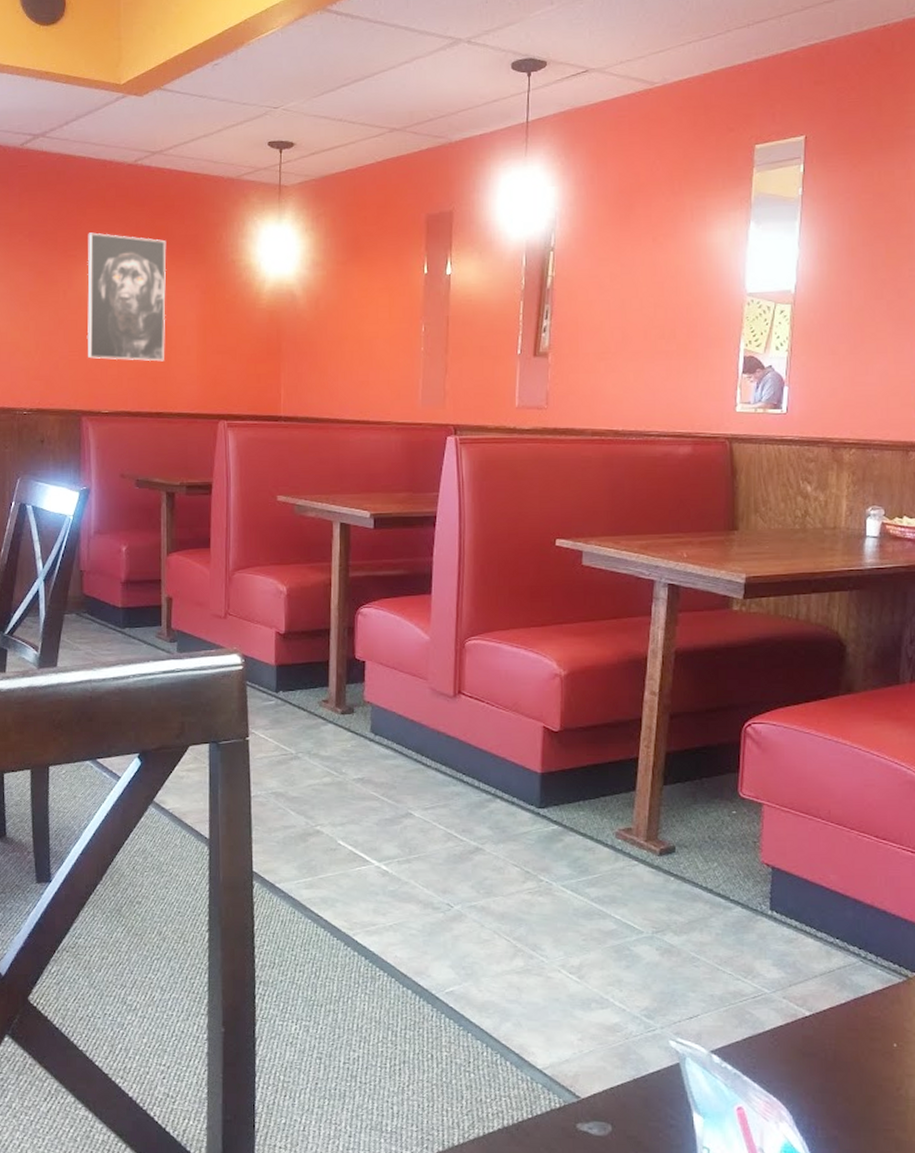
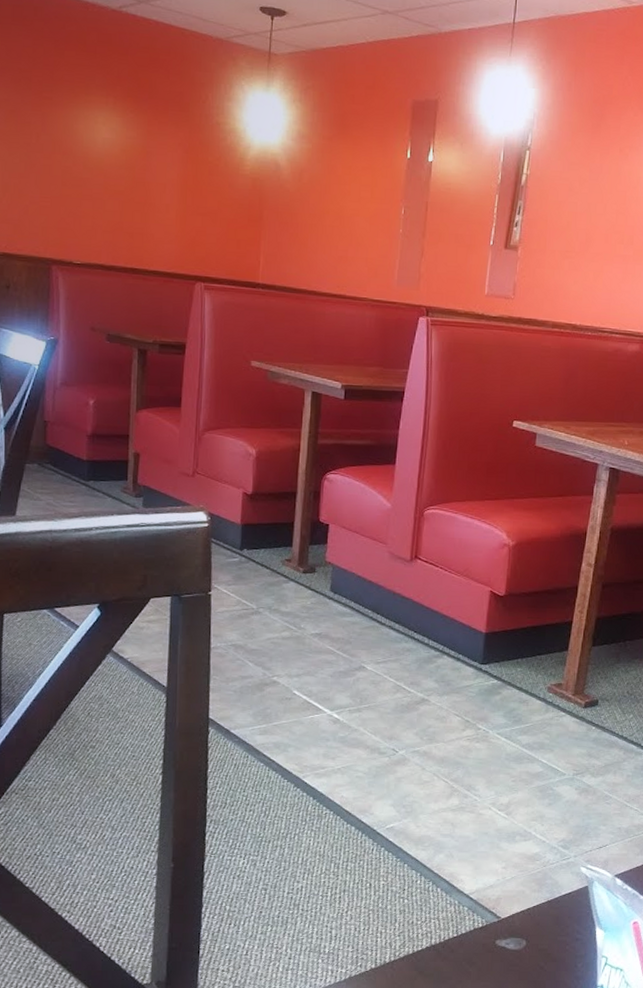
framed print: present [86,232,167,362] -> none [60,76,149,217]

